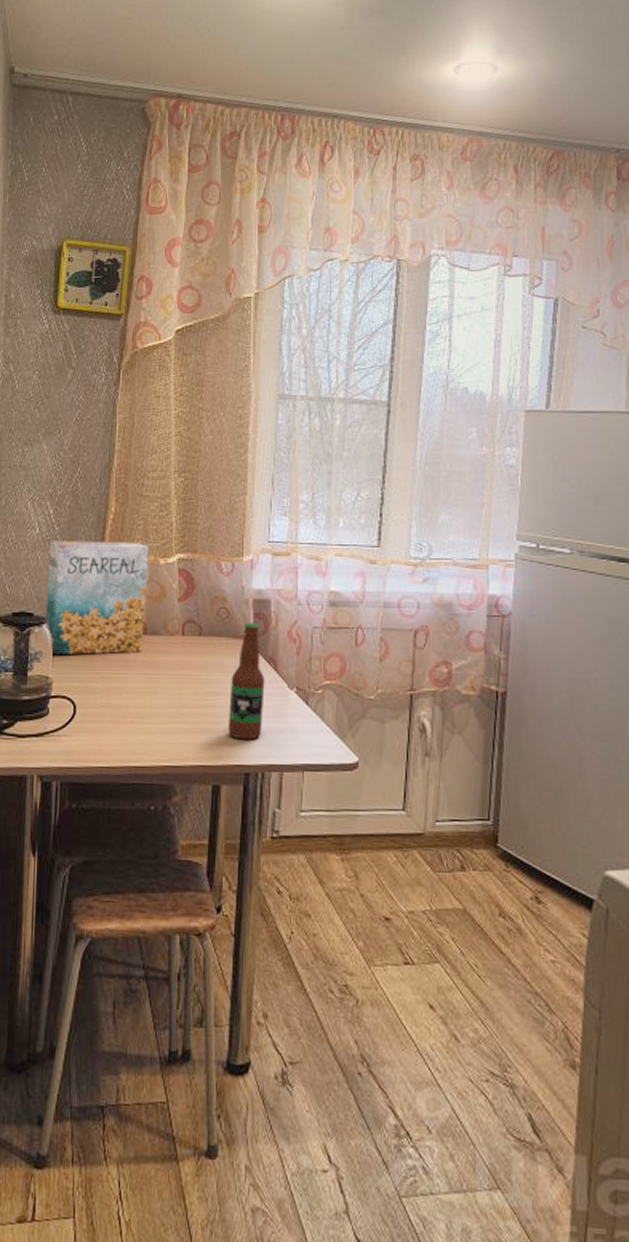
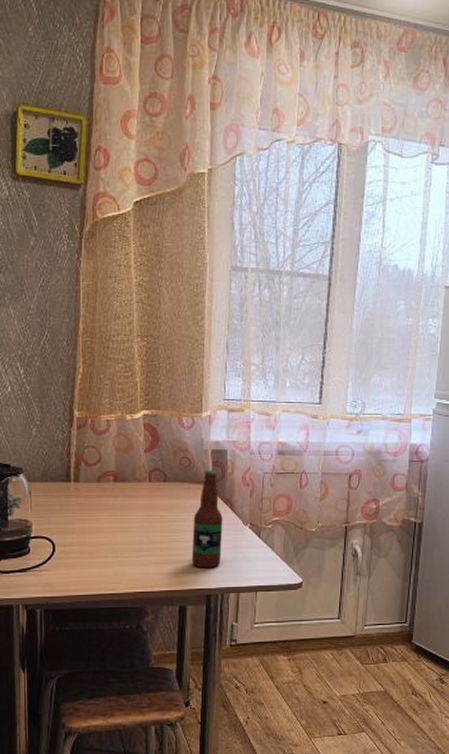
cereal box: present [45,540,149,655] -> none [21,398,116,502]

